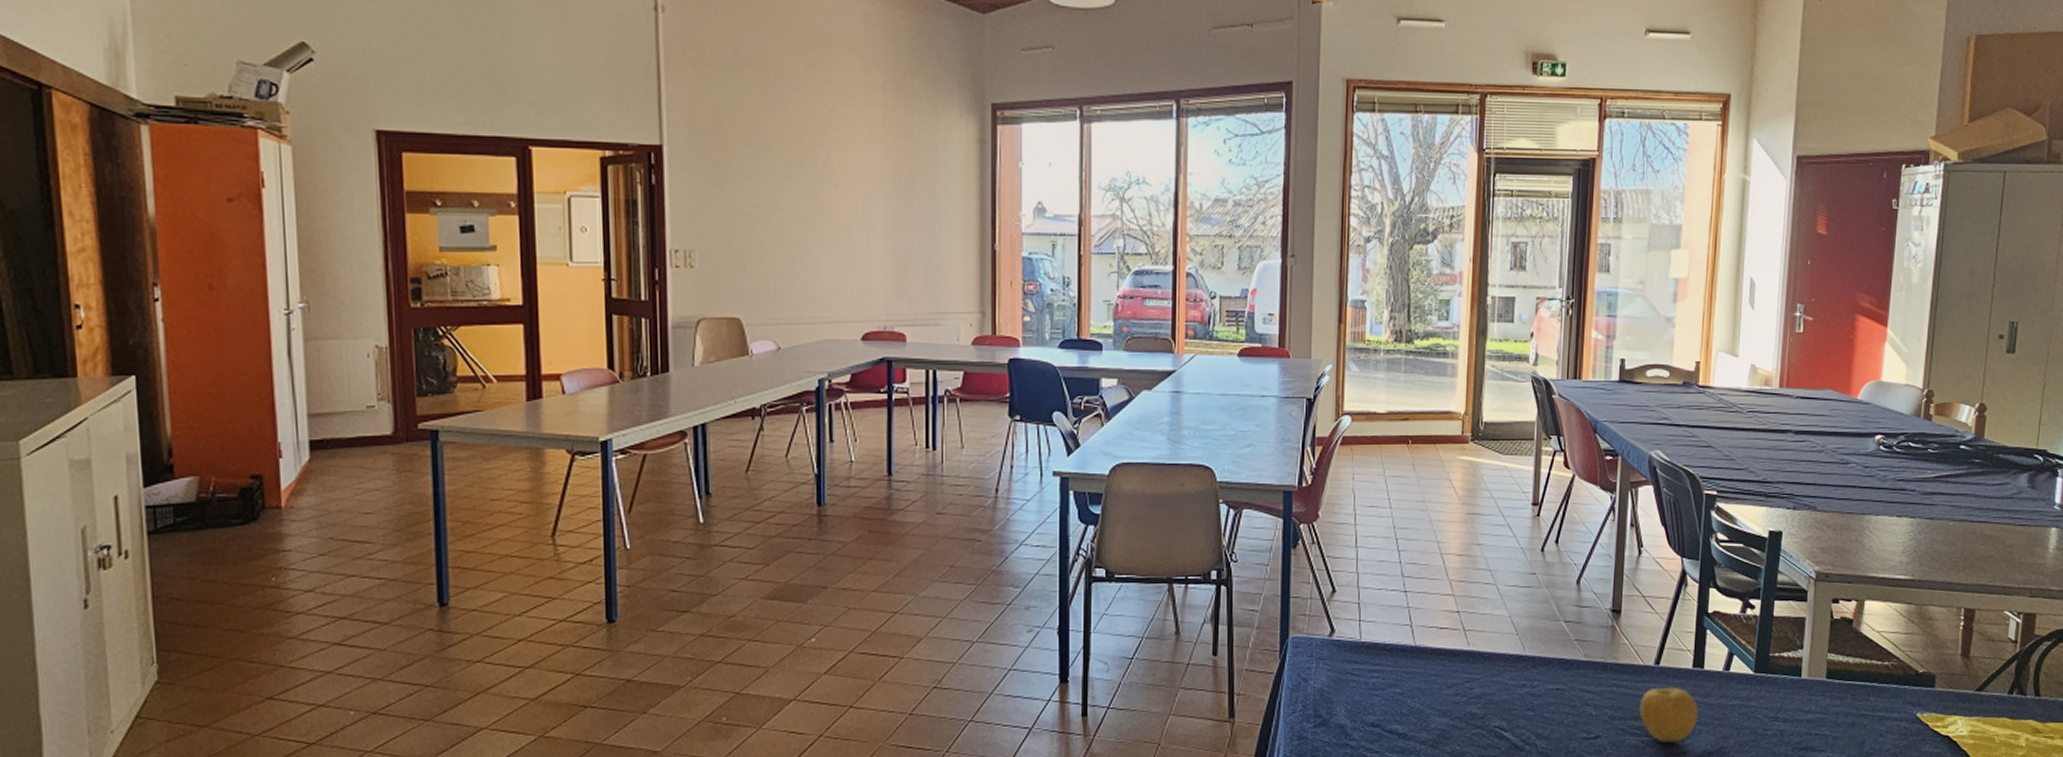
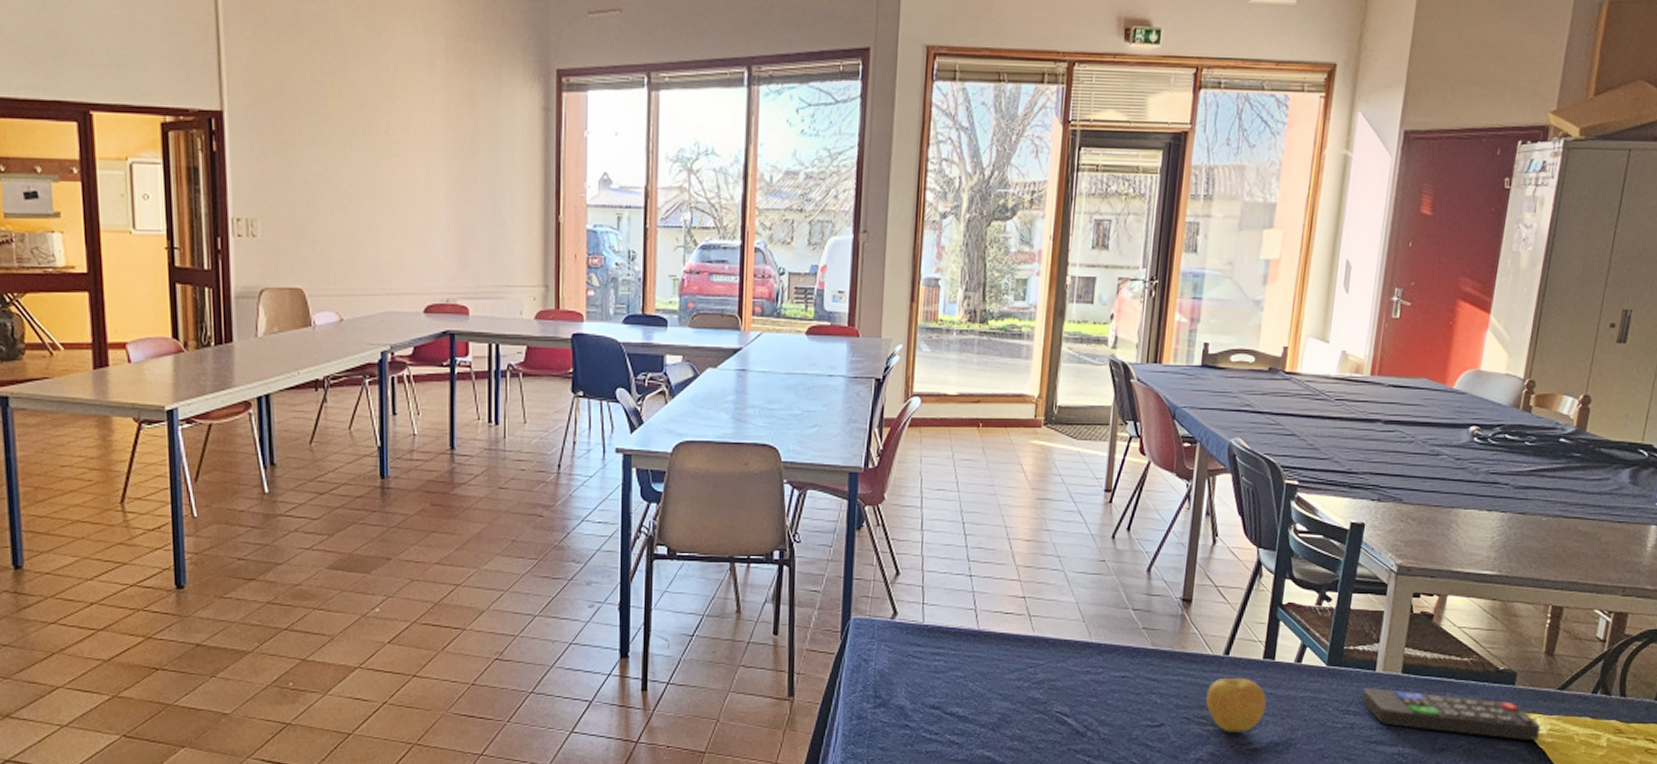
remote control: none [1790,694,1962,743] -> present [1362,688,1541,741]

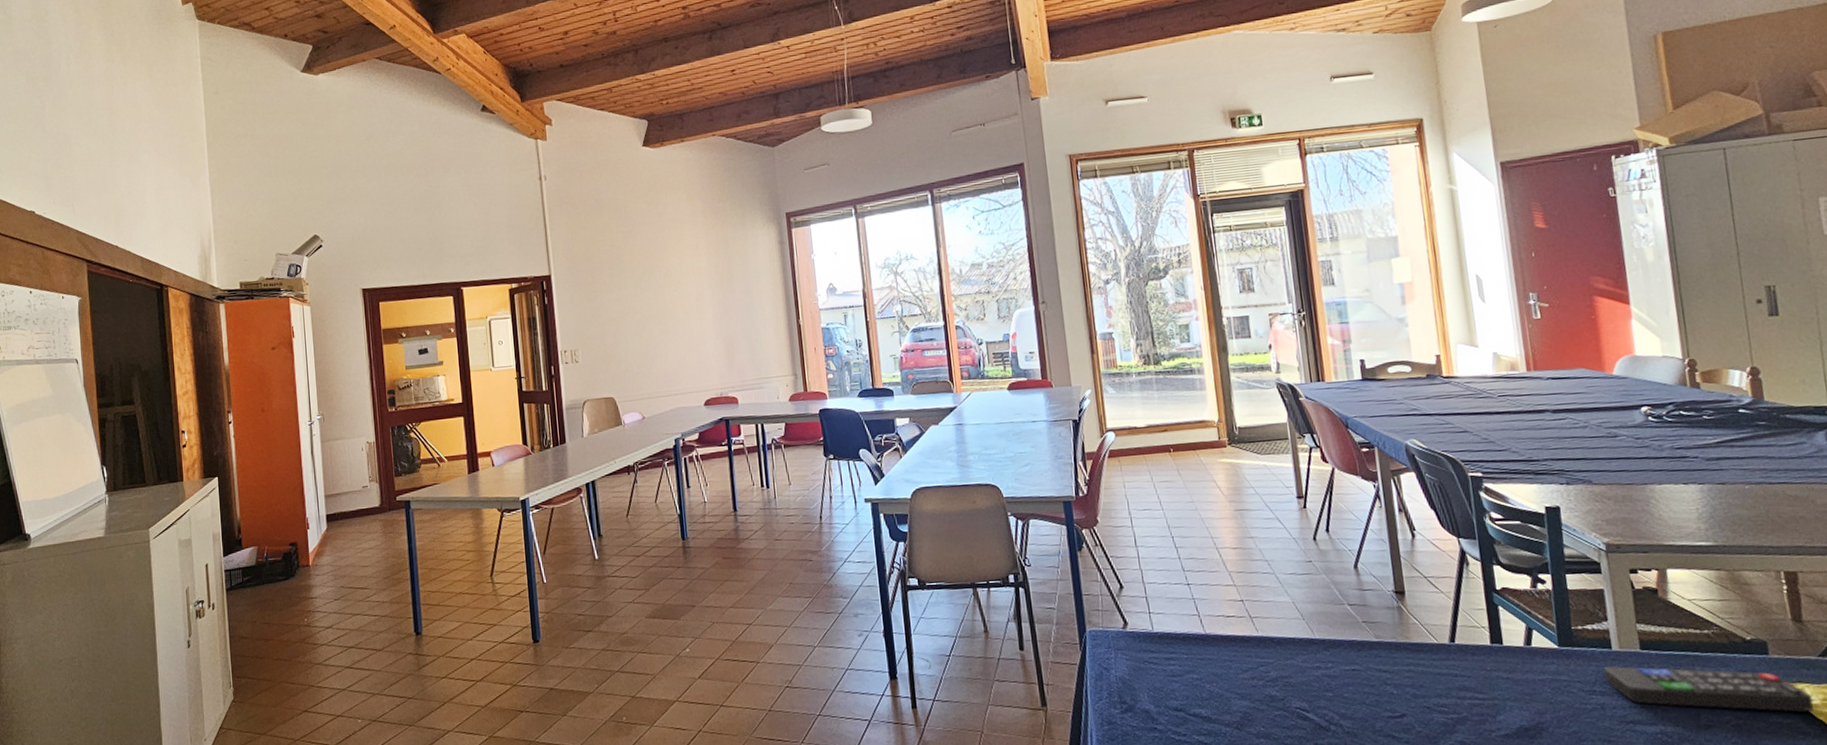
apple: present [1206,677,1268,732] -> none [1441,663,1507,720]

